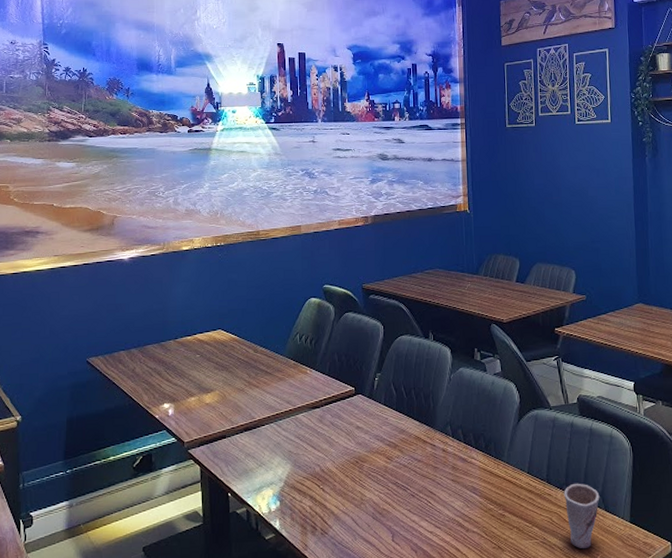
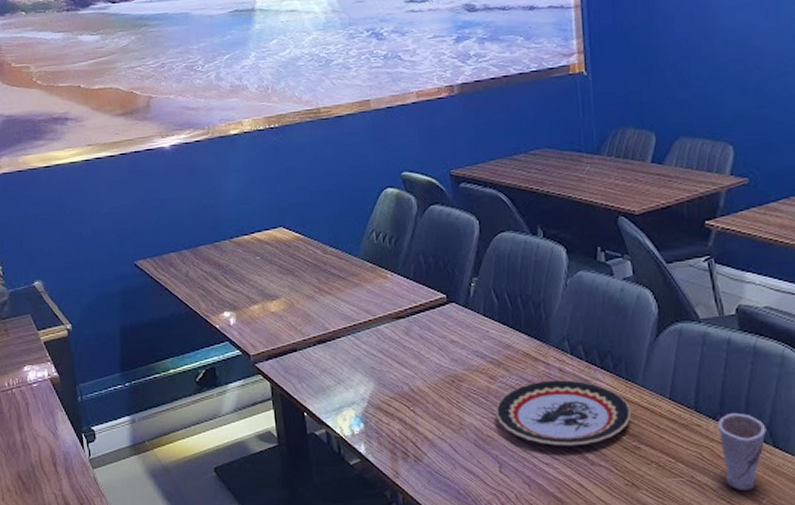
plate: none [391,459,498,516] -> present [495,380,631,446]

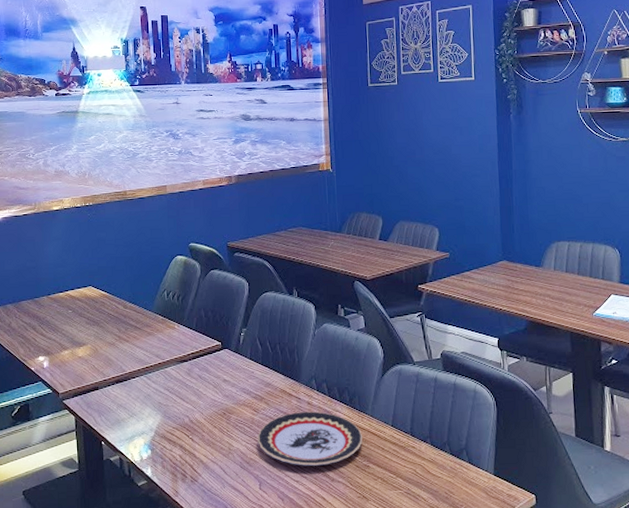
cup: present [717,412,767,492] -> none [427,436,464,500]

